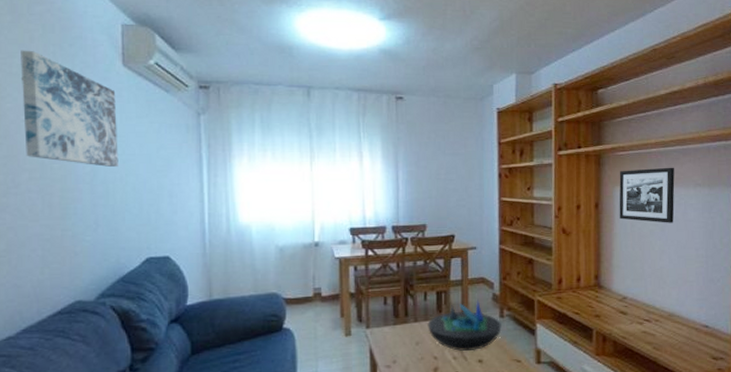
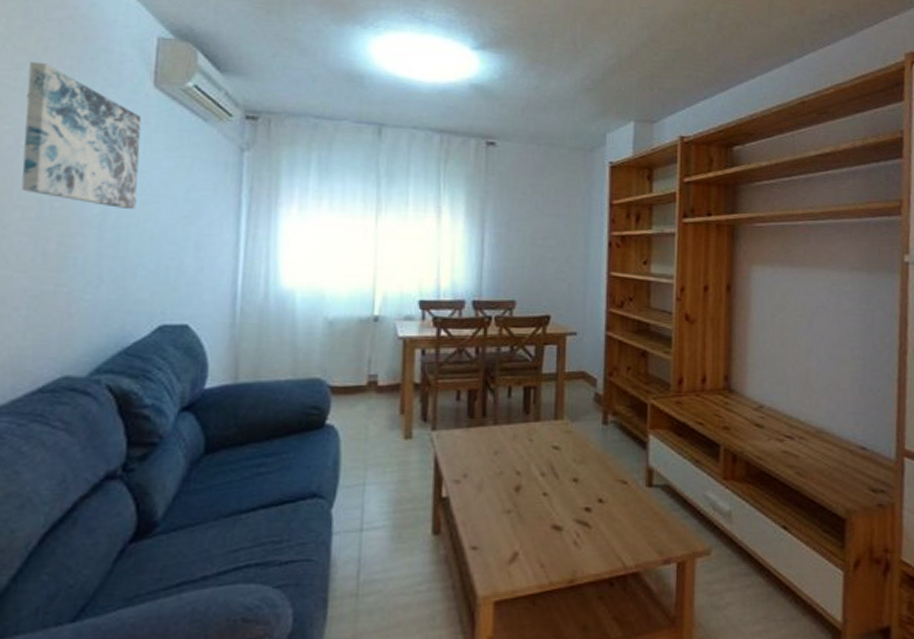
decorative bowl: present [427,299,502,352] -> none [510,399,604,467]
picture frame: present [619,167,675,223] -> none [756,244,826,315]

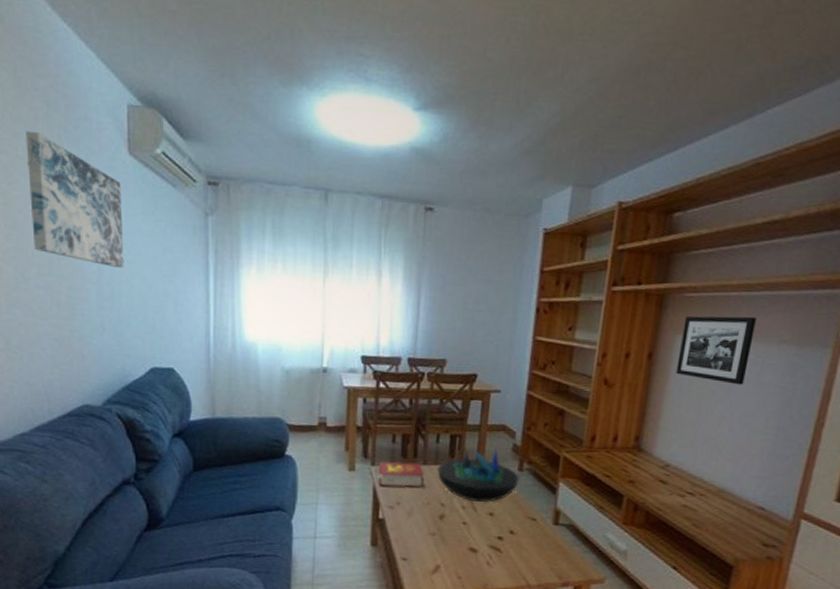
book: none [439,423,495,455] -> present [377,461,424,487]
decorative bowl: none [510,399,604,467] -> present [437,448,519,503]
picture frame: none [756,244,826,315] -> present [676,316,757,385]

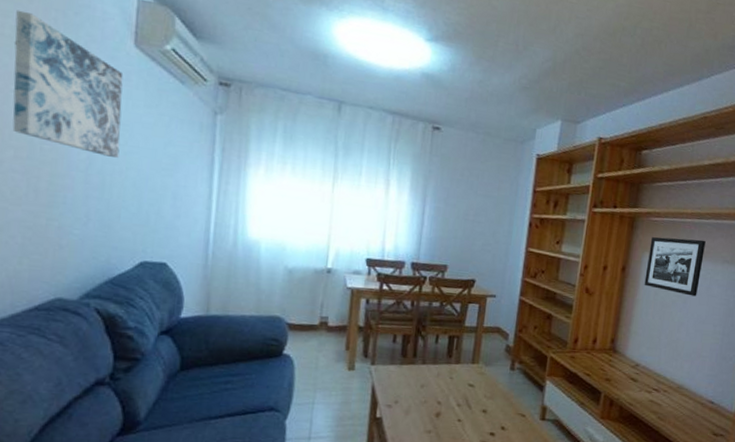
book: present [377,461,424,487] -> none [377,361,422,386]
decorative bowl: present [437,448,519,503] -> none [435,349,511,401]

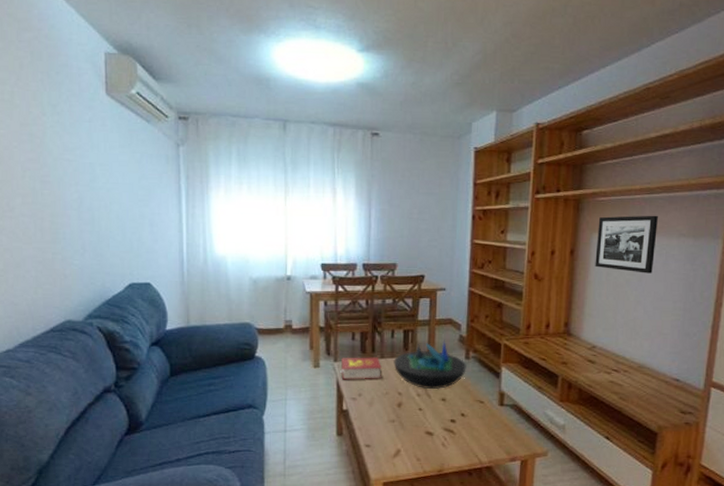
wall art: present [12,9,124,158] -> none [11,77,103,194]
book: none [377,361,422,386] -> present [340,357,382,380]
decorative bowl: none [435,349,511,401] -> present [393,340,467,390]

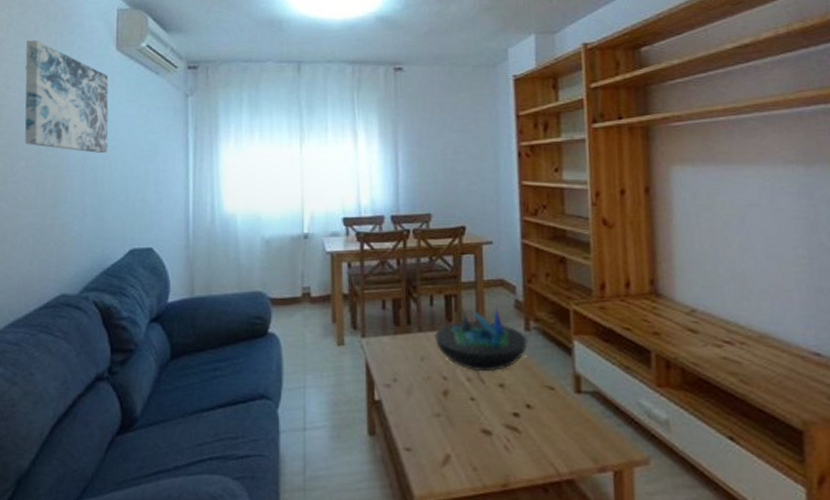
wall art: none [11,77,103,194] -> present [24,40,109,153]
book: present [340,357,382,380] -> none [369,331,421,361]
picture frame: present [595,215,658,274] -> none [676,139,757,213]

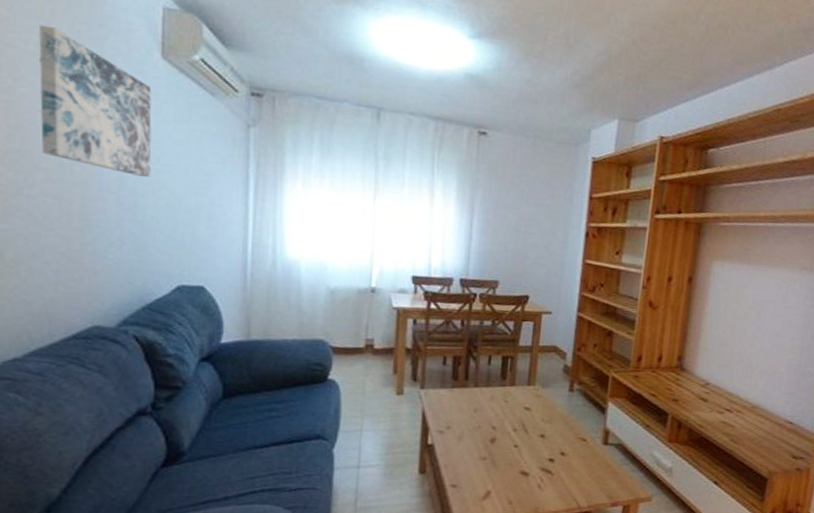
decorative bowl: present [434,306,528,372] -> none [488,369,570,425]

